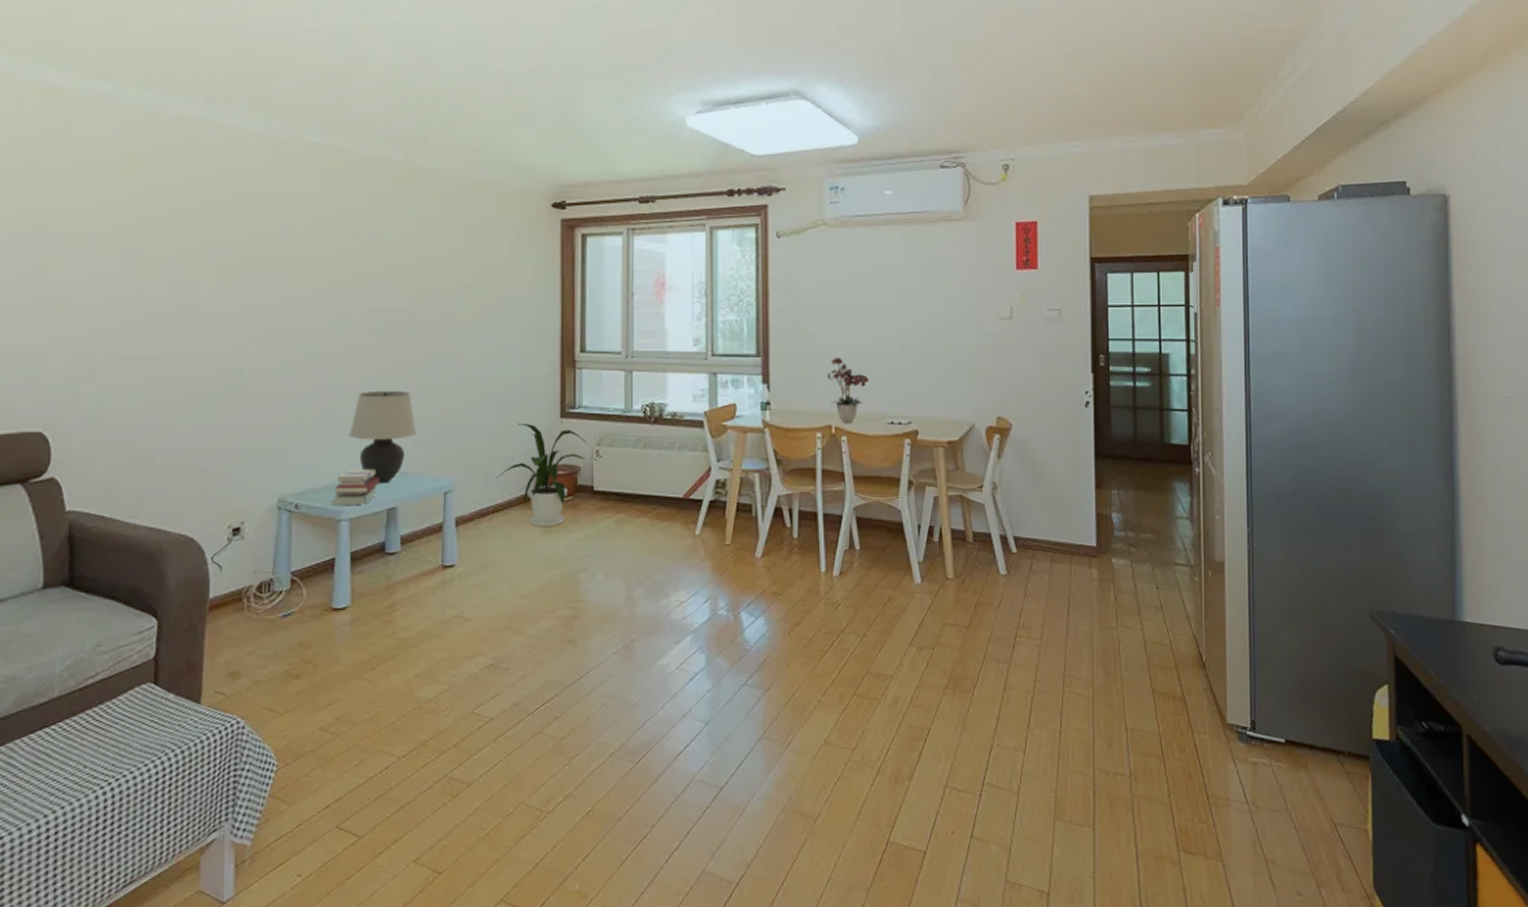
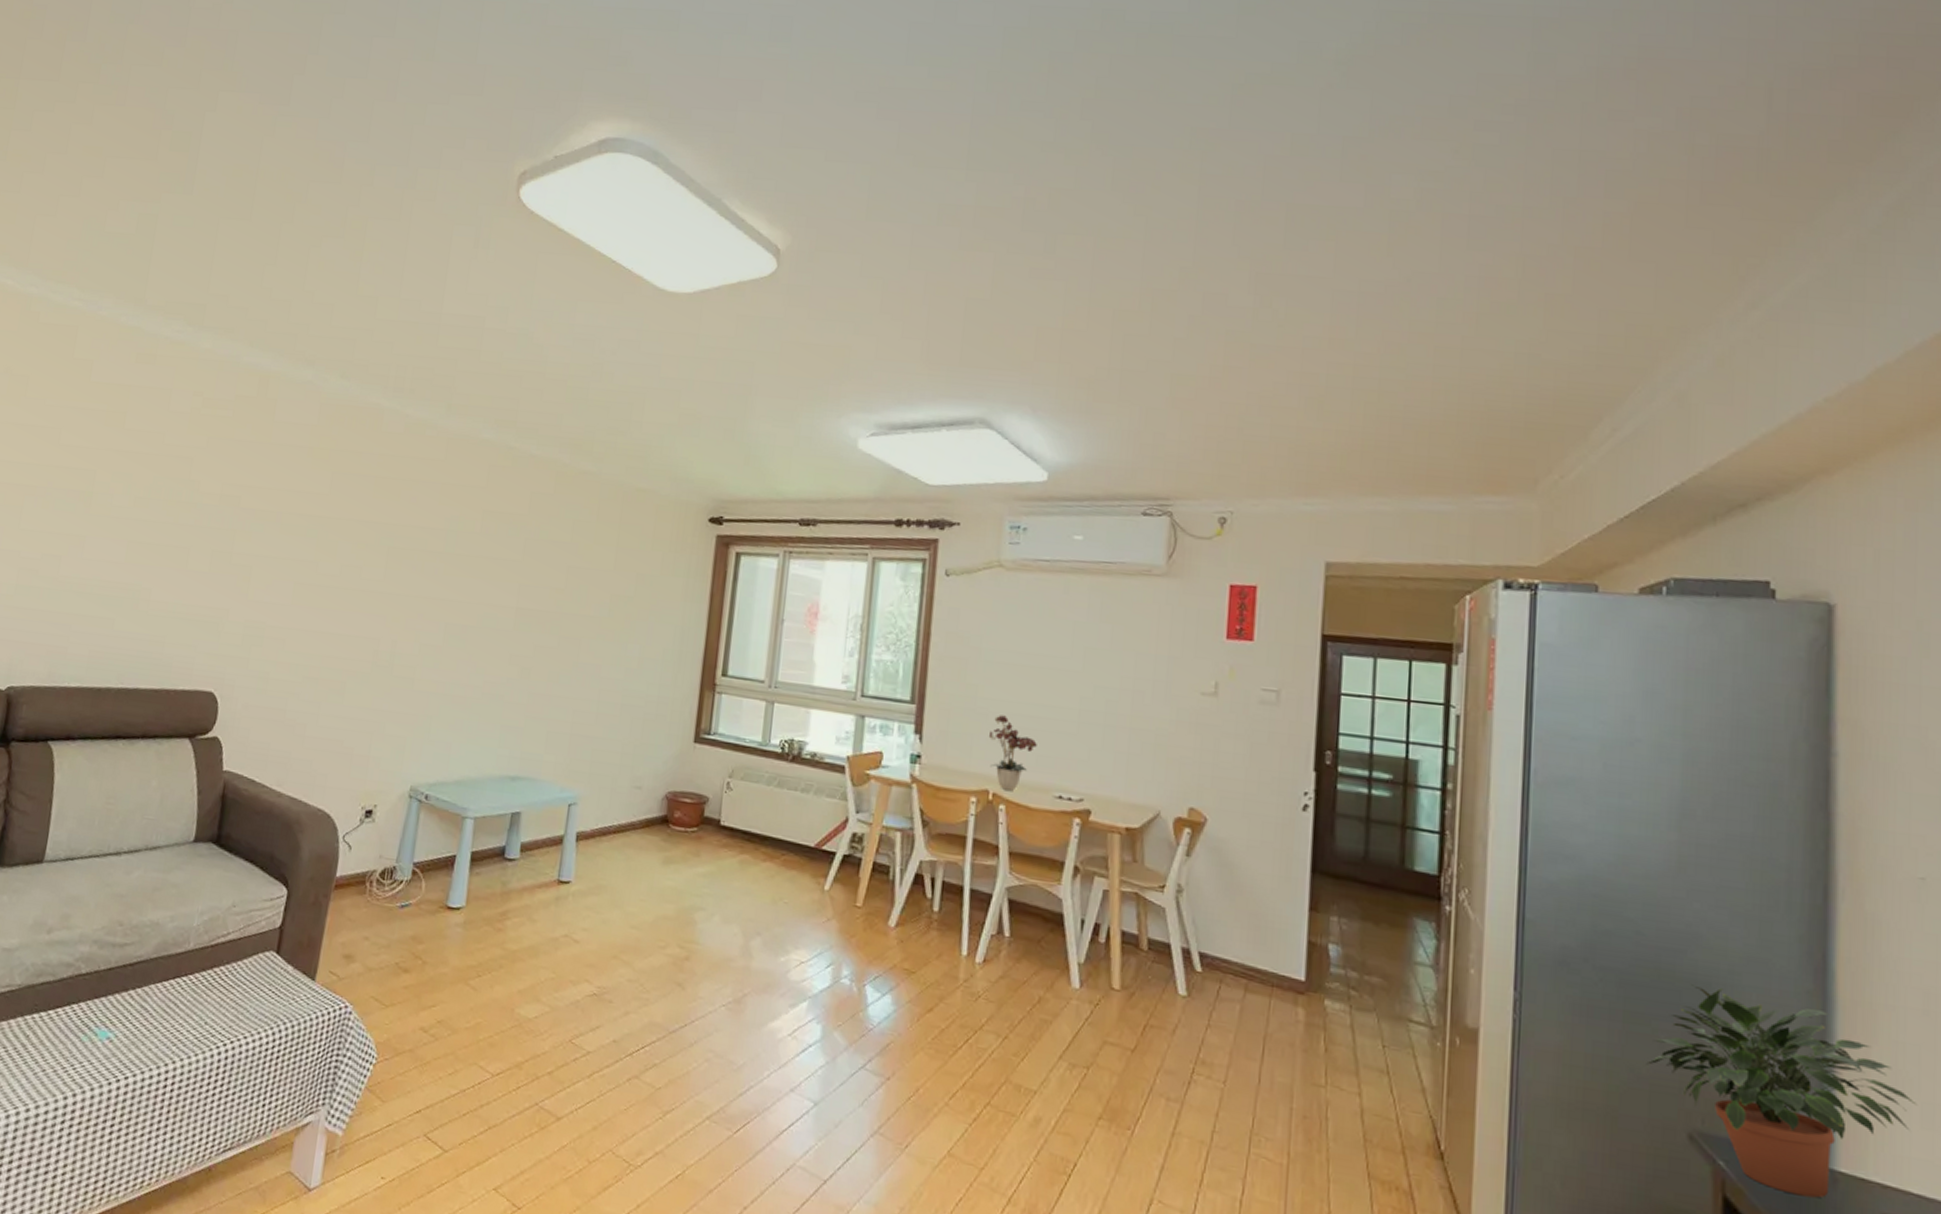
books: present [331,469,380,506] -> none [459,767,508,806]
table lamp: present [349,390,416,484] -> none [484,690,549,787]
house plant: present [496,423,586,528] -> none [621,742,718,858]
potted plant: none [1339,501,1513,645] -> present [1644,984,1918,1199]

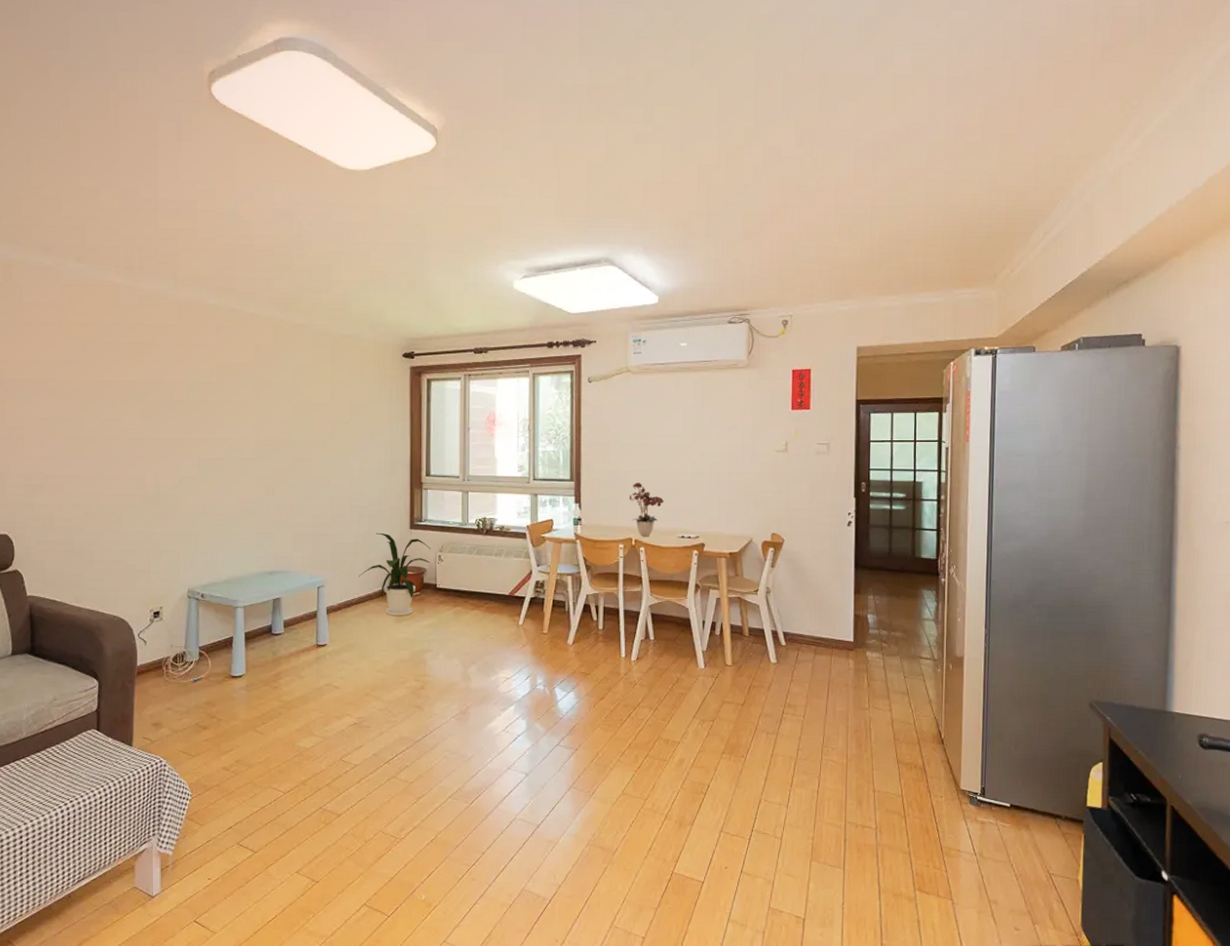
house plant: none [621,742,718,858] -> present [359,532,431,616]
potted plant: present [1644,984,1918,1199] -> none [1064,609,1221,731]

